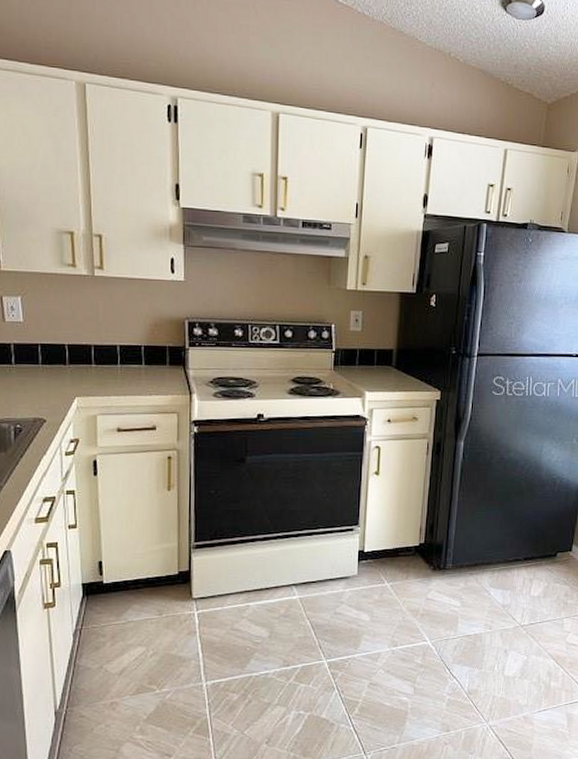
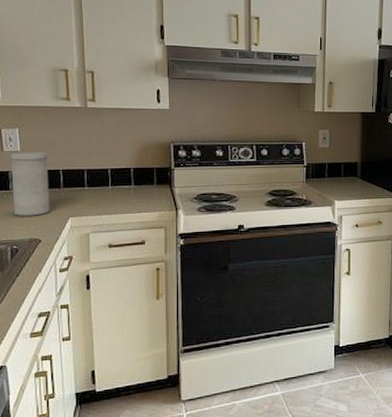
canister: none [12,323,56,394] -> present [10,152,51,216]

